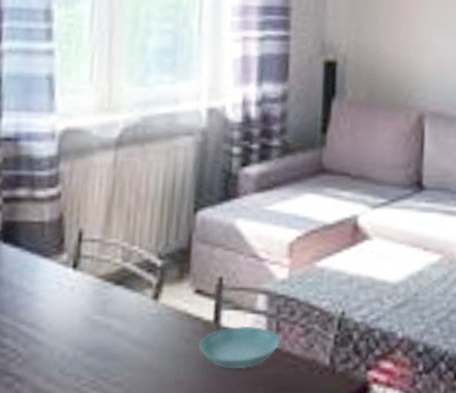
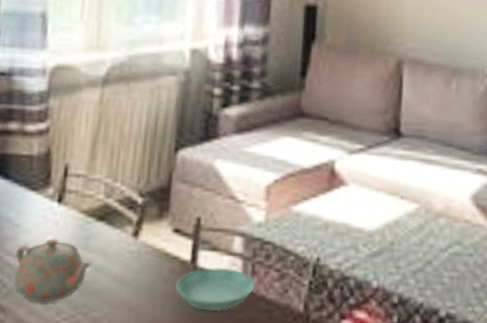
teapot: none [29,305,112,370] -> present [13,238,92,303]

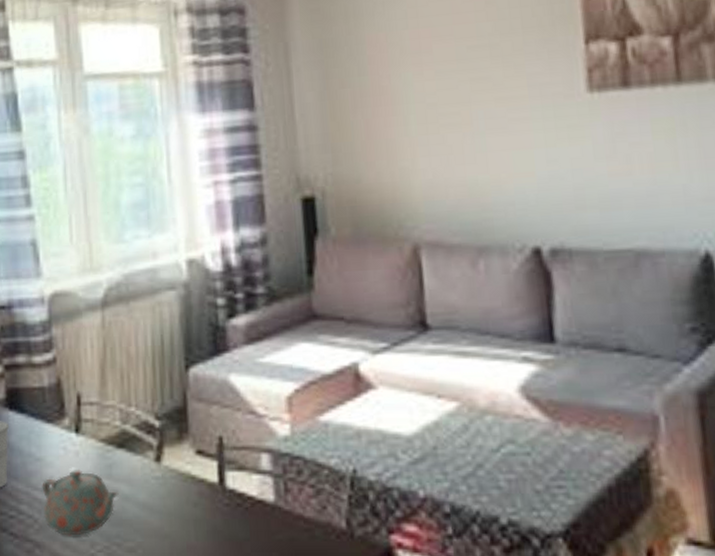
saucer: present [175,266,256,312] -> none [206,486,291,534]

